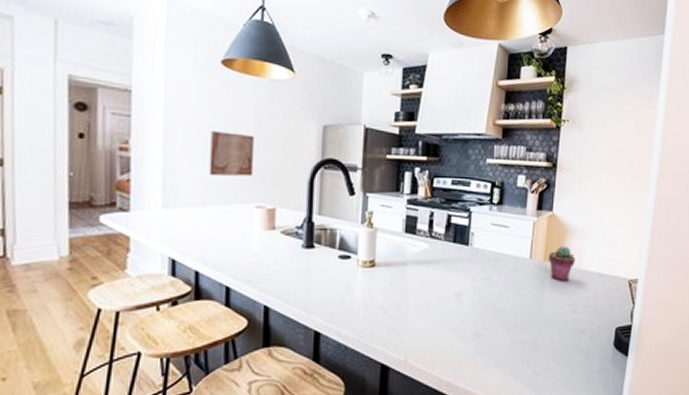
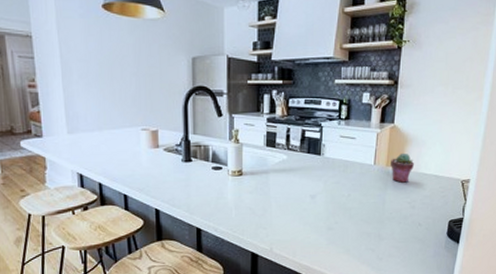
wall art: present [209,131,255,177] -> none [100,67,138,106]

